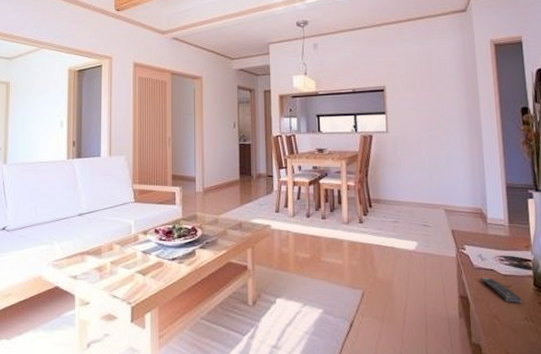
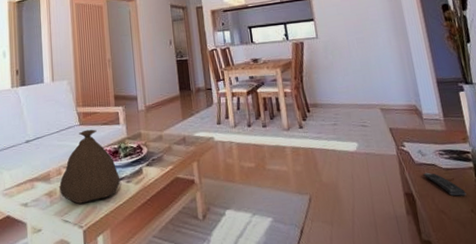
bag: none [110,207,172,280] -> present [59,129,121,204]

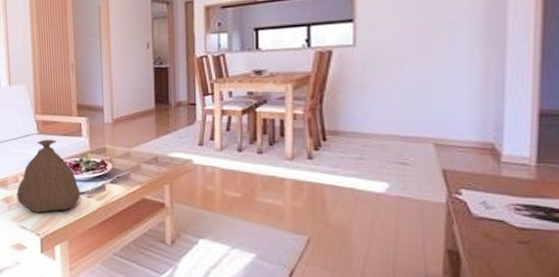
remote control: present [423,172,467,196] -> none [481,229,545,264]

